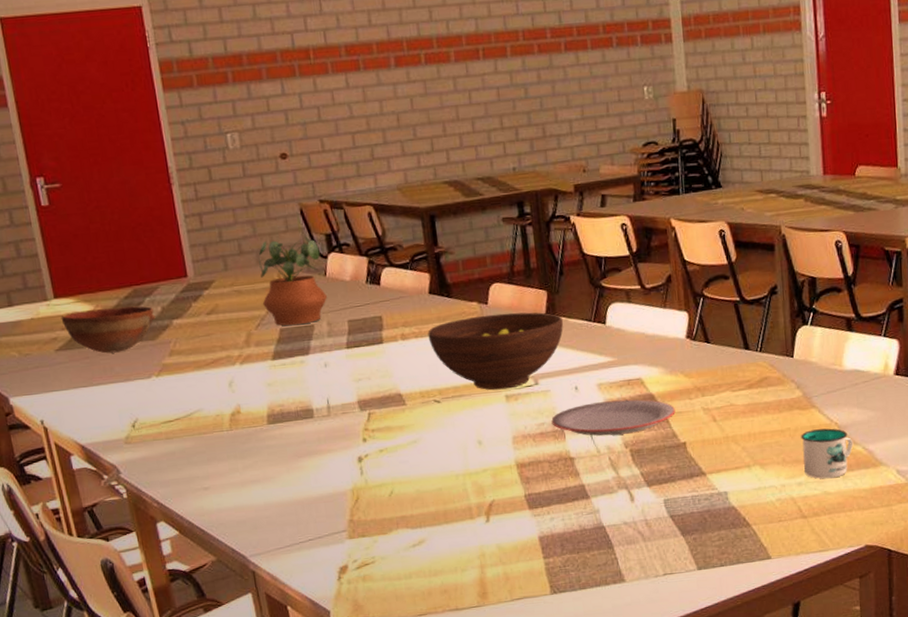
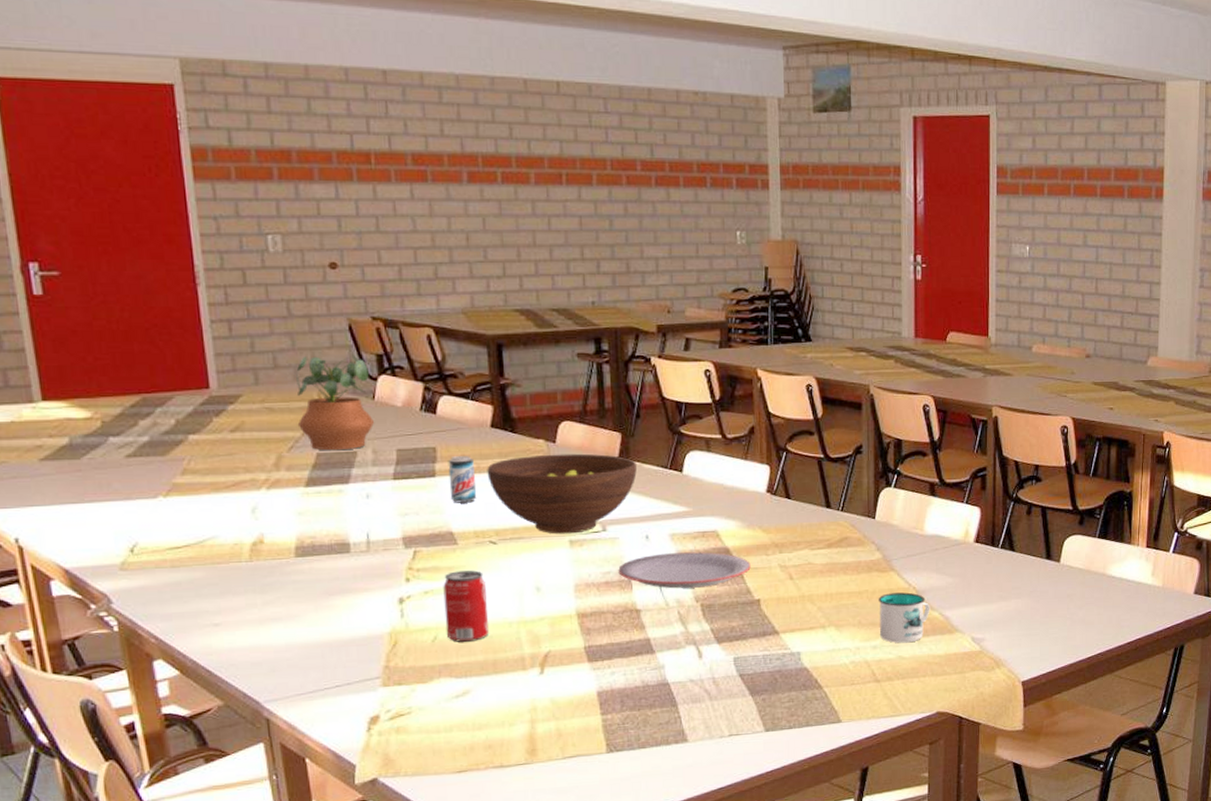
bowl: present [61,306,156,354] -> none [49,416,168,467]
beer can: none [393,322,420,367] -> present [448,456,476,503]
beverage can: none [395,428,439,496] -> present [443,570,490,642]

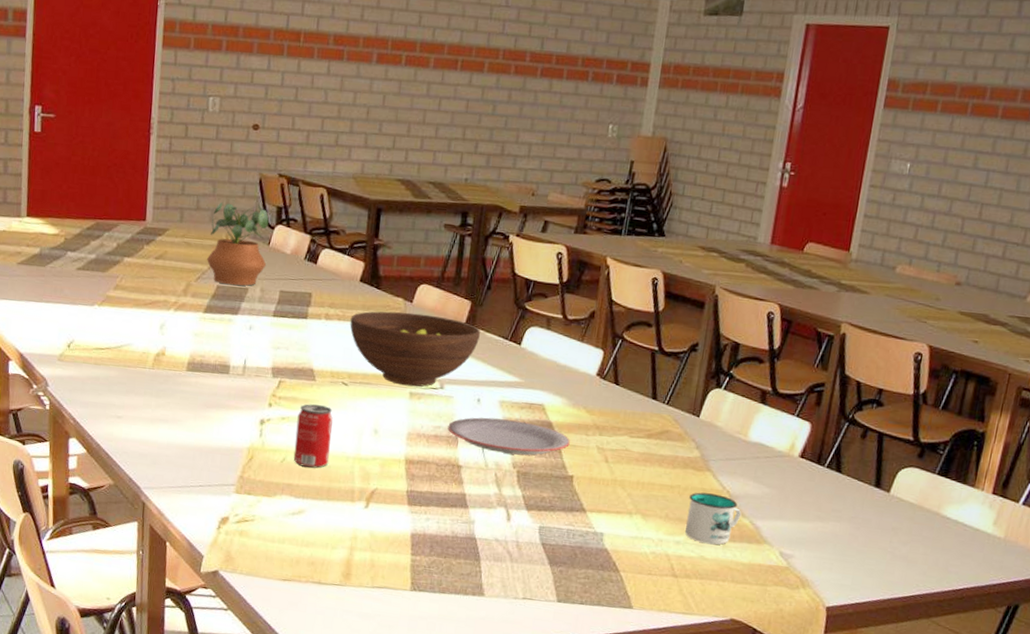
beer can: present [448,456,476,503] -> none [316,303,341,346]

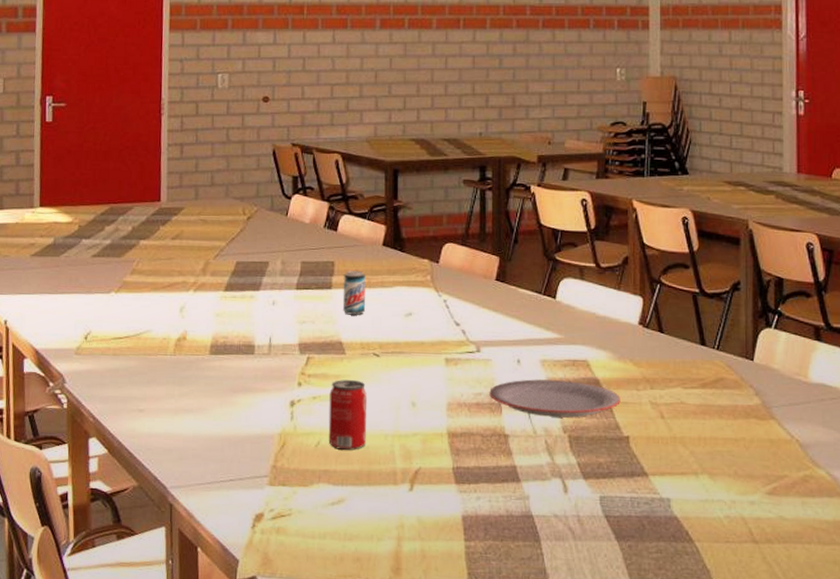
potted plant: present [206,202,269,286] -> none [224,176,286,260]
beer can: none [316,303,341,346] -> present [342,271,365,315]
fruit bowl: present [350,311,480,387] -> none [376,273,512,352]
mug: present [685,492,742,545] -> none [757,443,816,502]

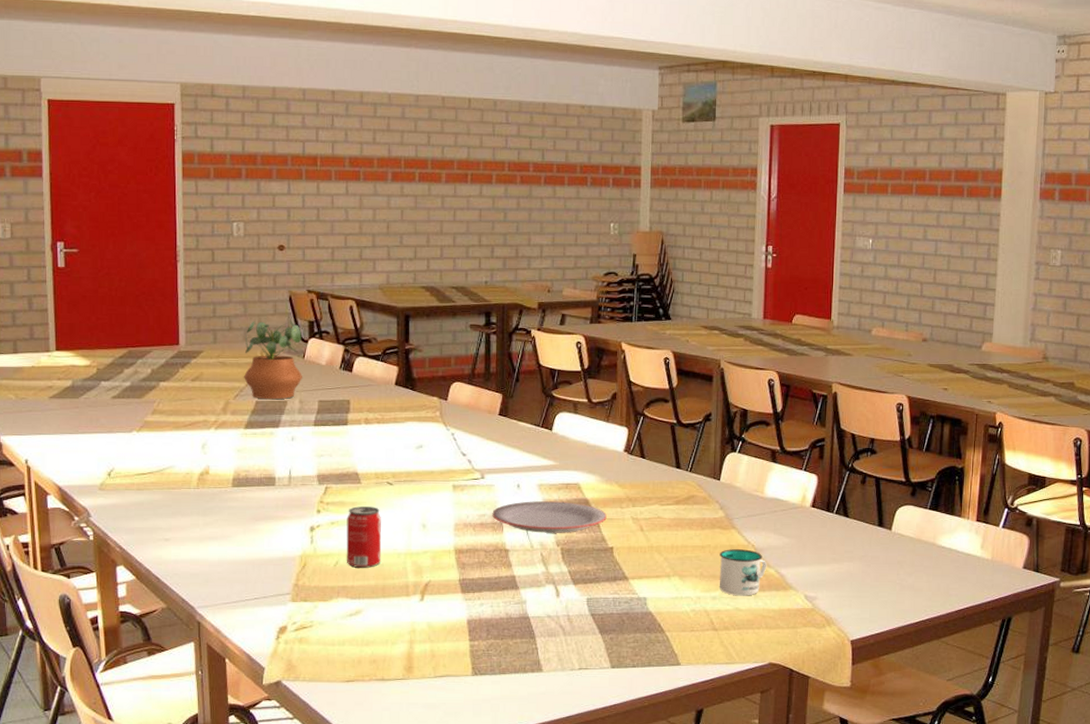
potted plant: none [224,176,286,260] -> present [243,321,303,400]
beer can: present [342,271,365,315] -> none [358,408,379,449]
mug: none [757,443,816,502] -> present [719,549,767,596]

